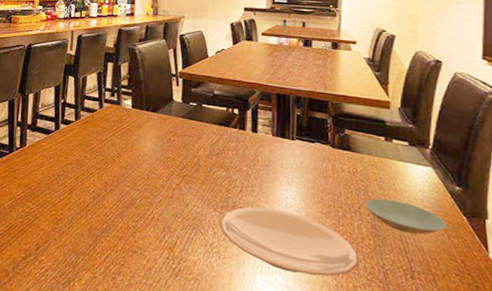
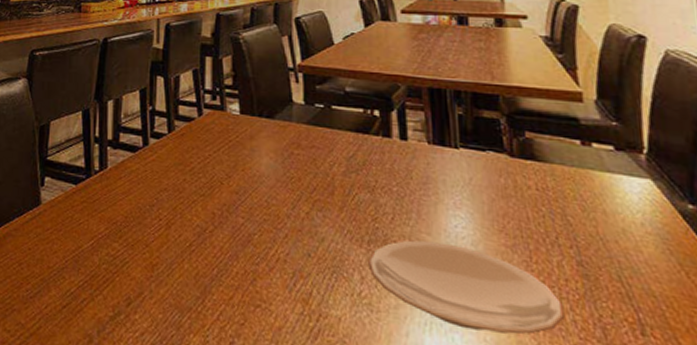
saucer: present [365,198,447,235] -> none [564,224,683,273]

